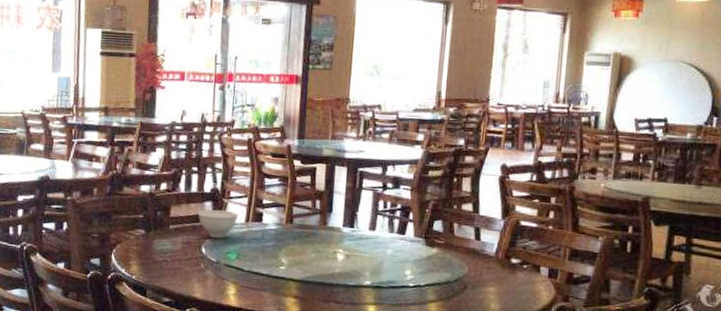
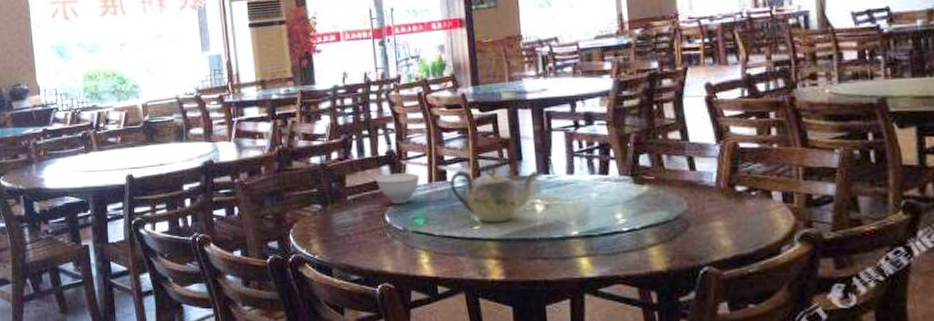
teapot: none [264,211,348,266] -> present [450,163,543,223]

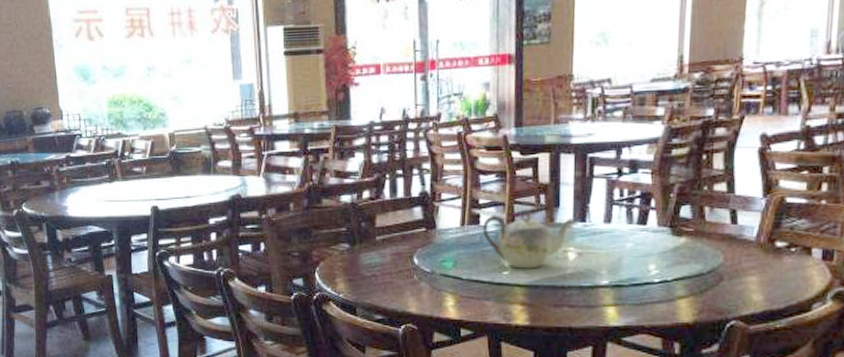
bowl: present [375,172,420,204] -> none [406,214,453,246]

